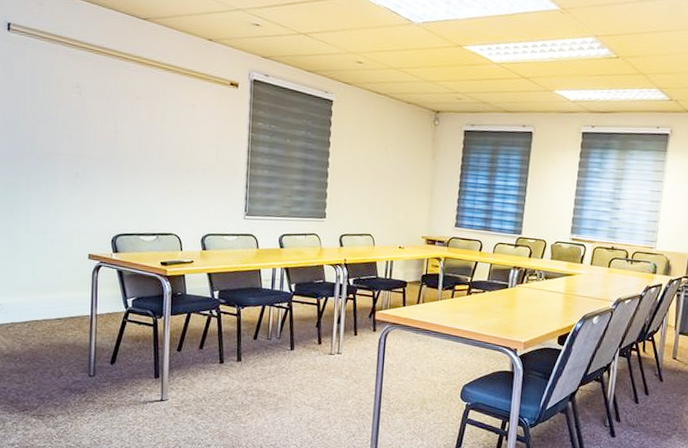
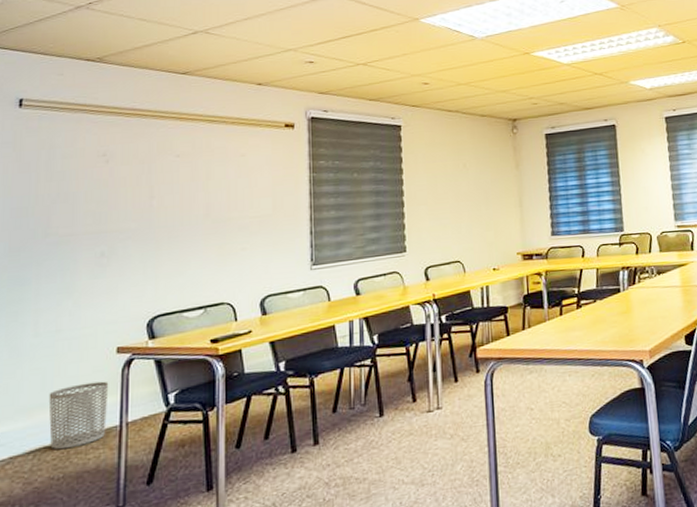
waste bin: none [38,277,83,325] -> present [48,381,109,450]

